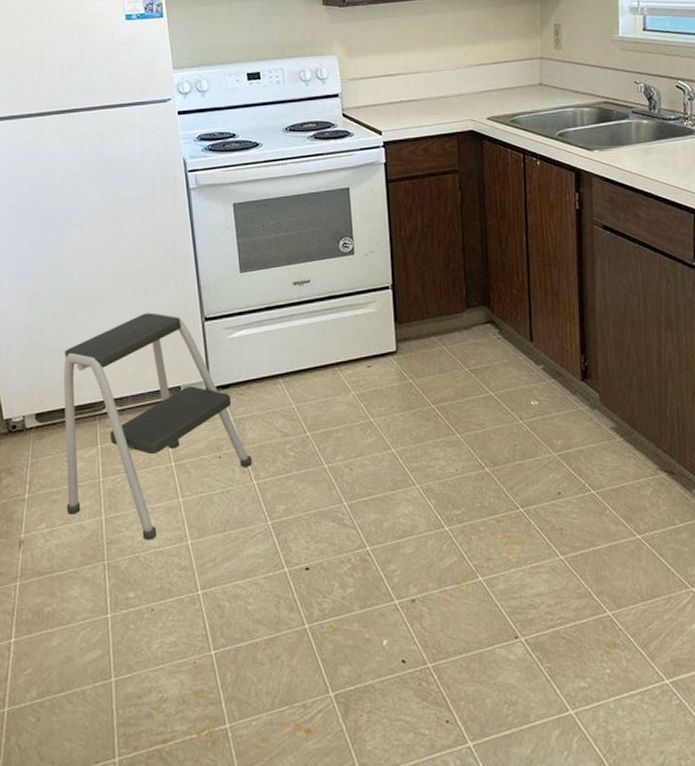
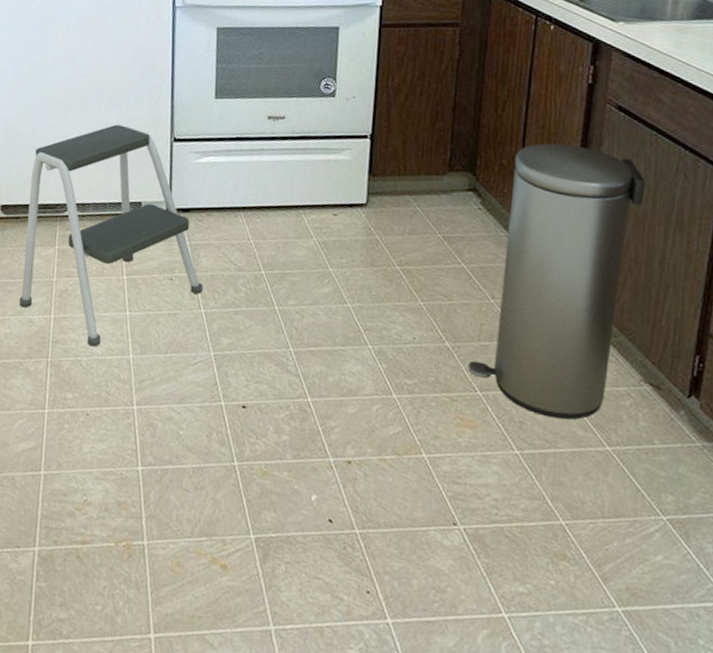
pedal bin: none [508,267,637,518] -> present [468,143,645,420]

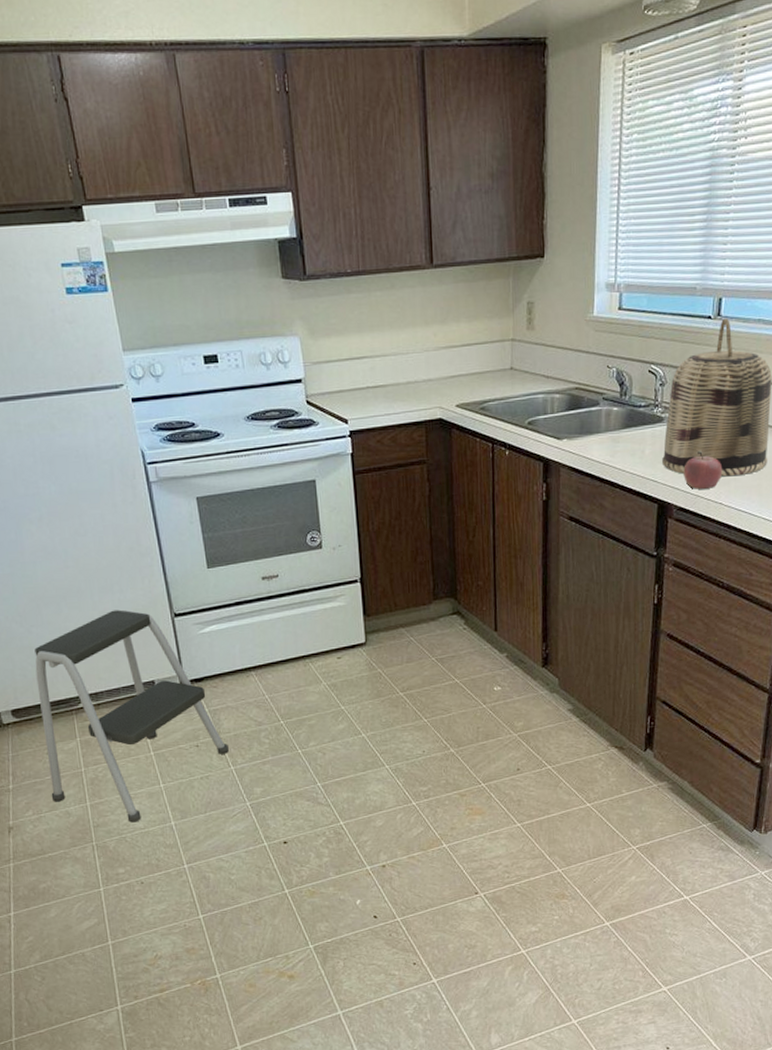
pedal bin: present [468,143,645,420] -> none [471,558,598,791]

